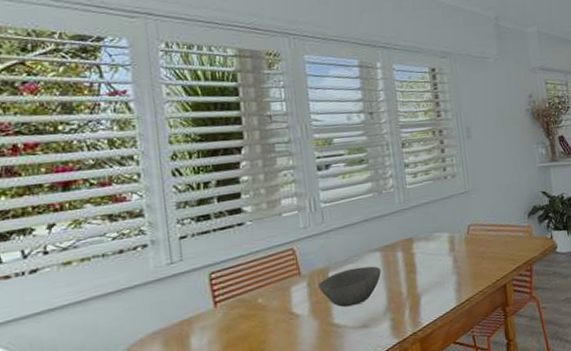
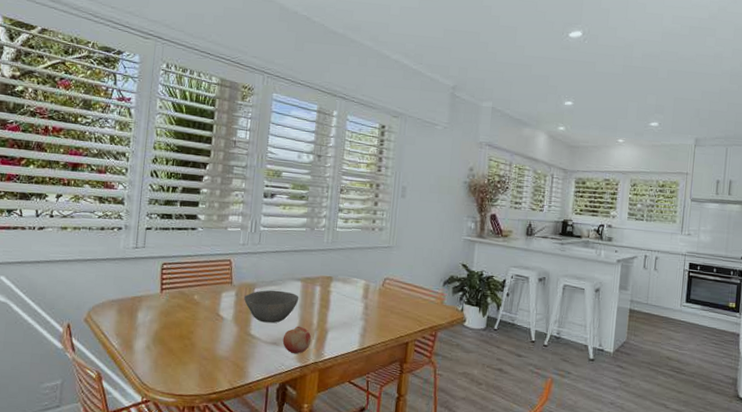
fruit: none [372,299,405,331] -> present [282,326,312,354]

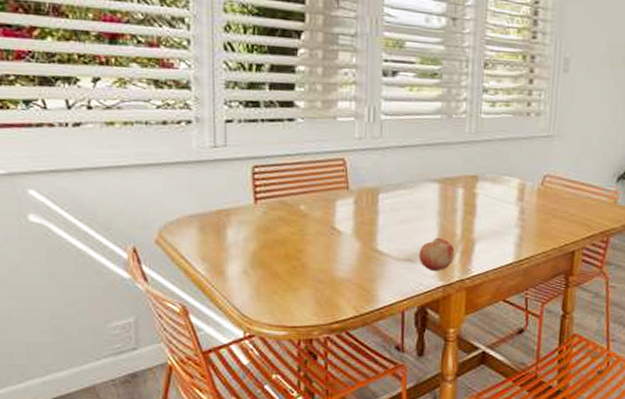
bowl: present [244,290,299,323] -> none [366,194,437,236]

